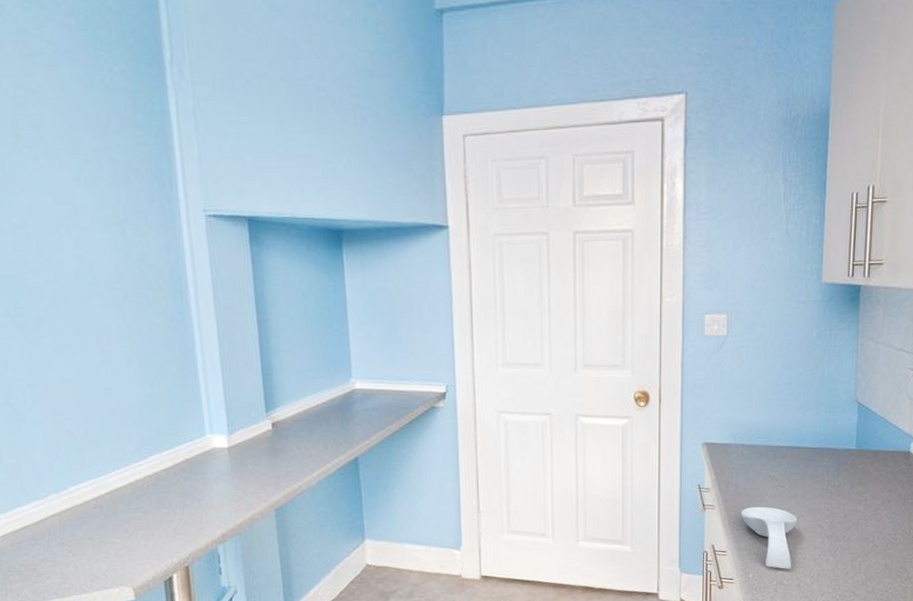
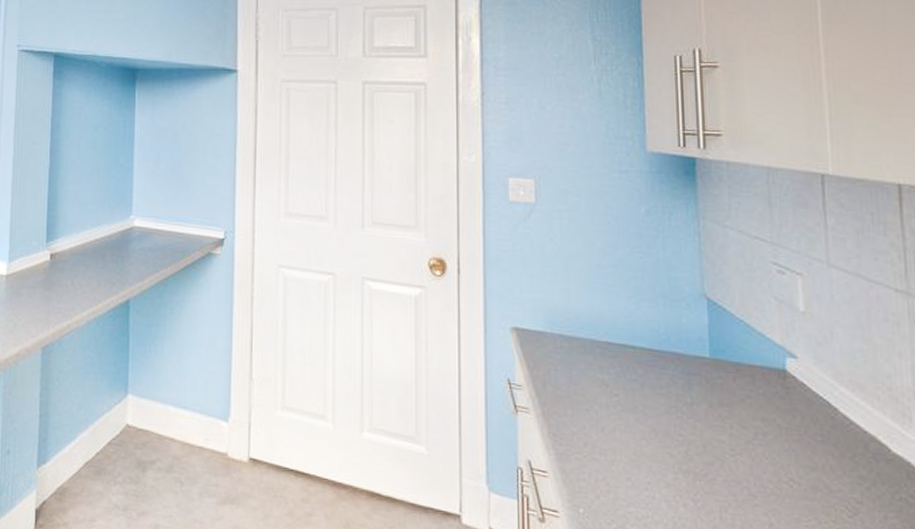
spoon rest: present [741,506,798,569] -> none [563,416,640,510]

